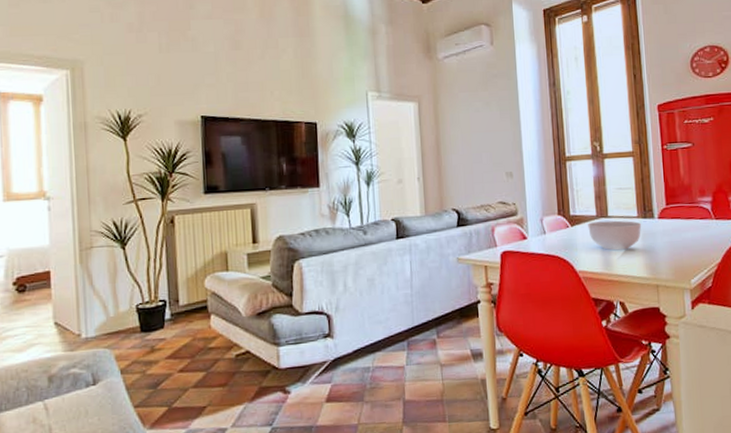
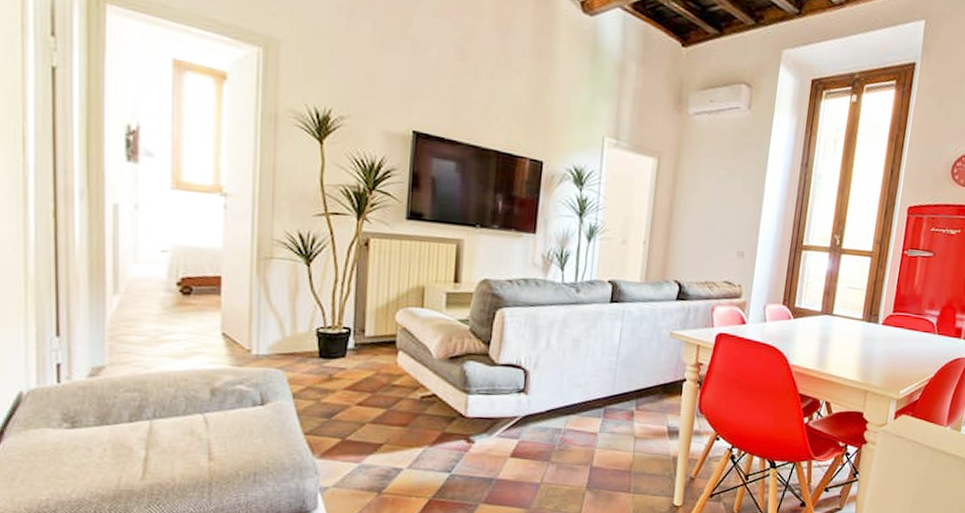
bowl: present [588,220,642,251] -> none [810,317,865,351]

